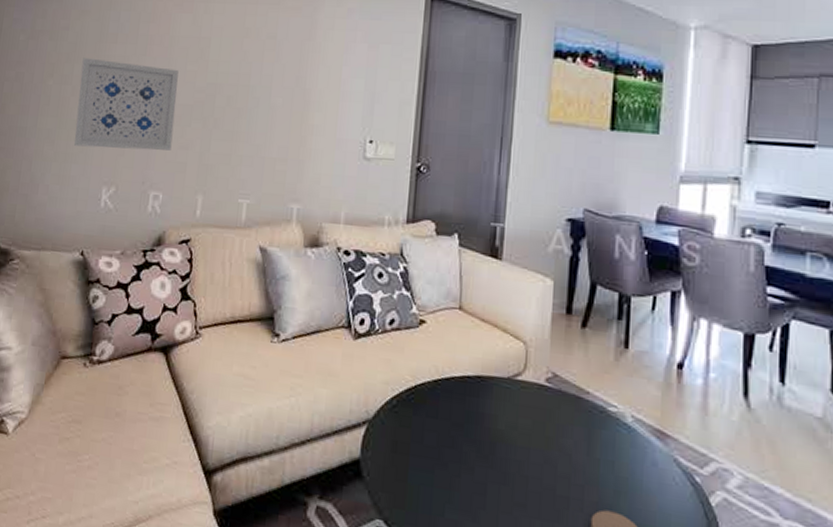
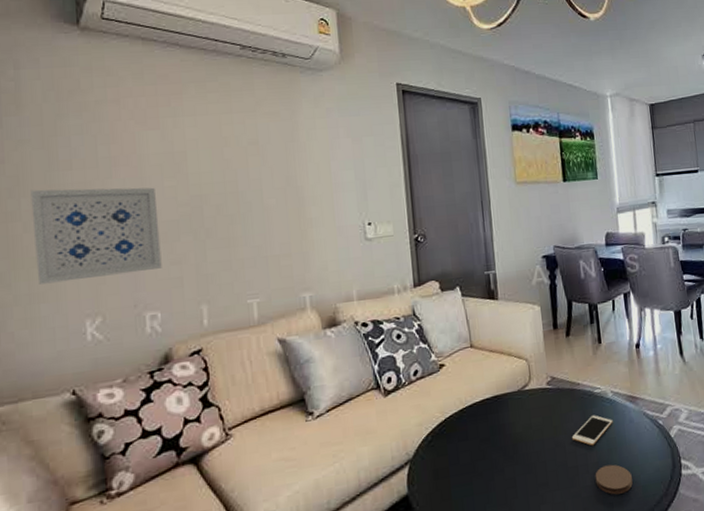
cell phone: none [567,438,628,479] -> present [571,415,613,446]

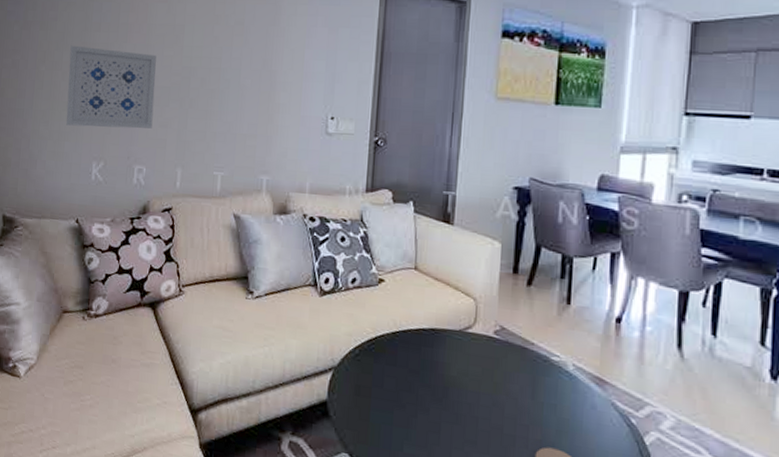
cell phone: present [571,415,613,446] -> none [513,384,569,420]

